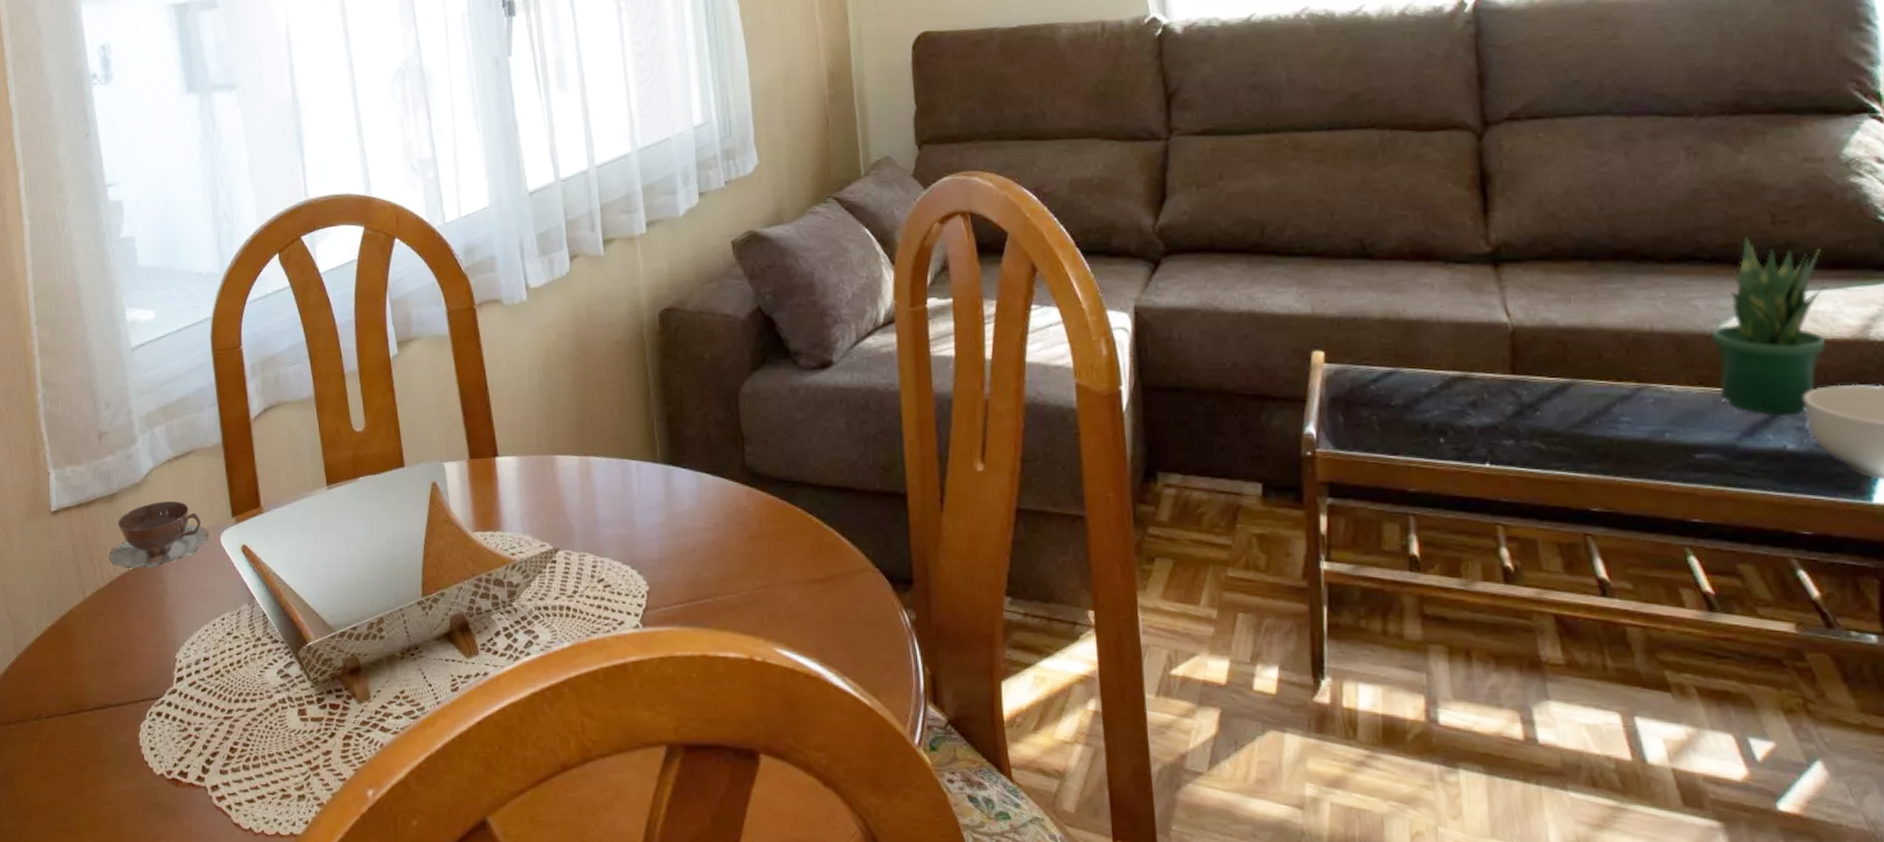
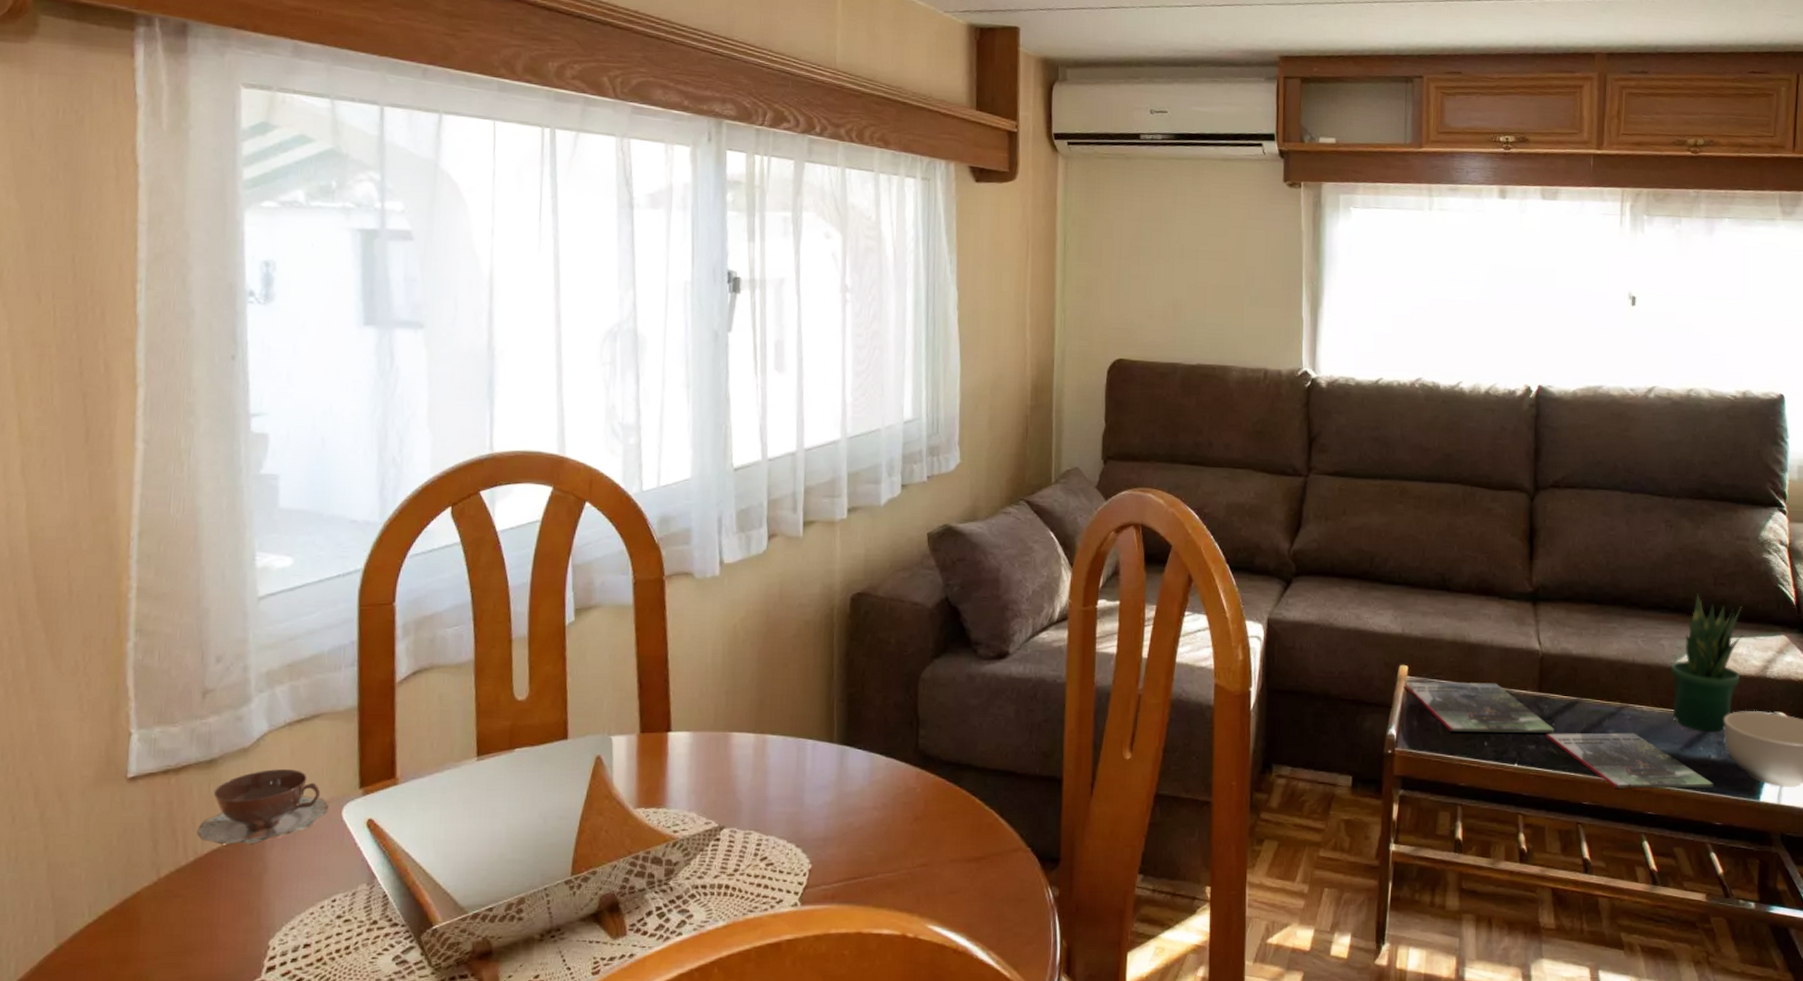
magazine: none [1320,366,1540,427] -> present [1403,681,1555,733]
magazine: none [1527,420,1795,490] -> present [1546,732,1714,789]

